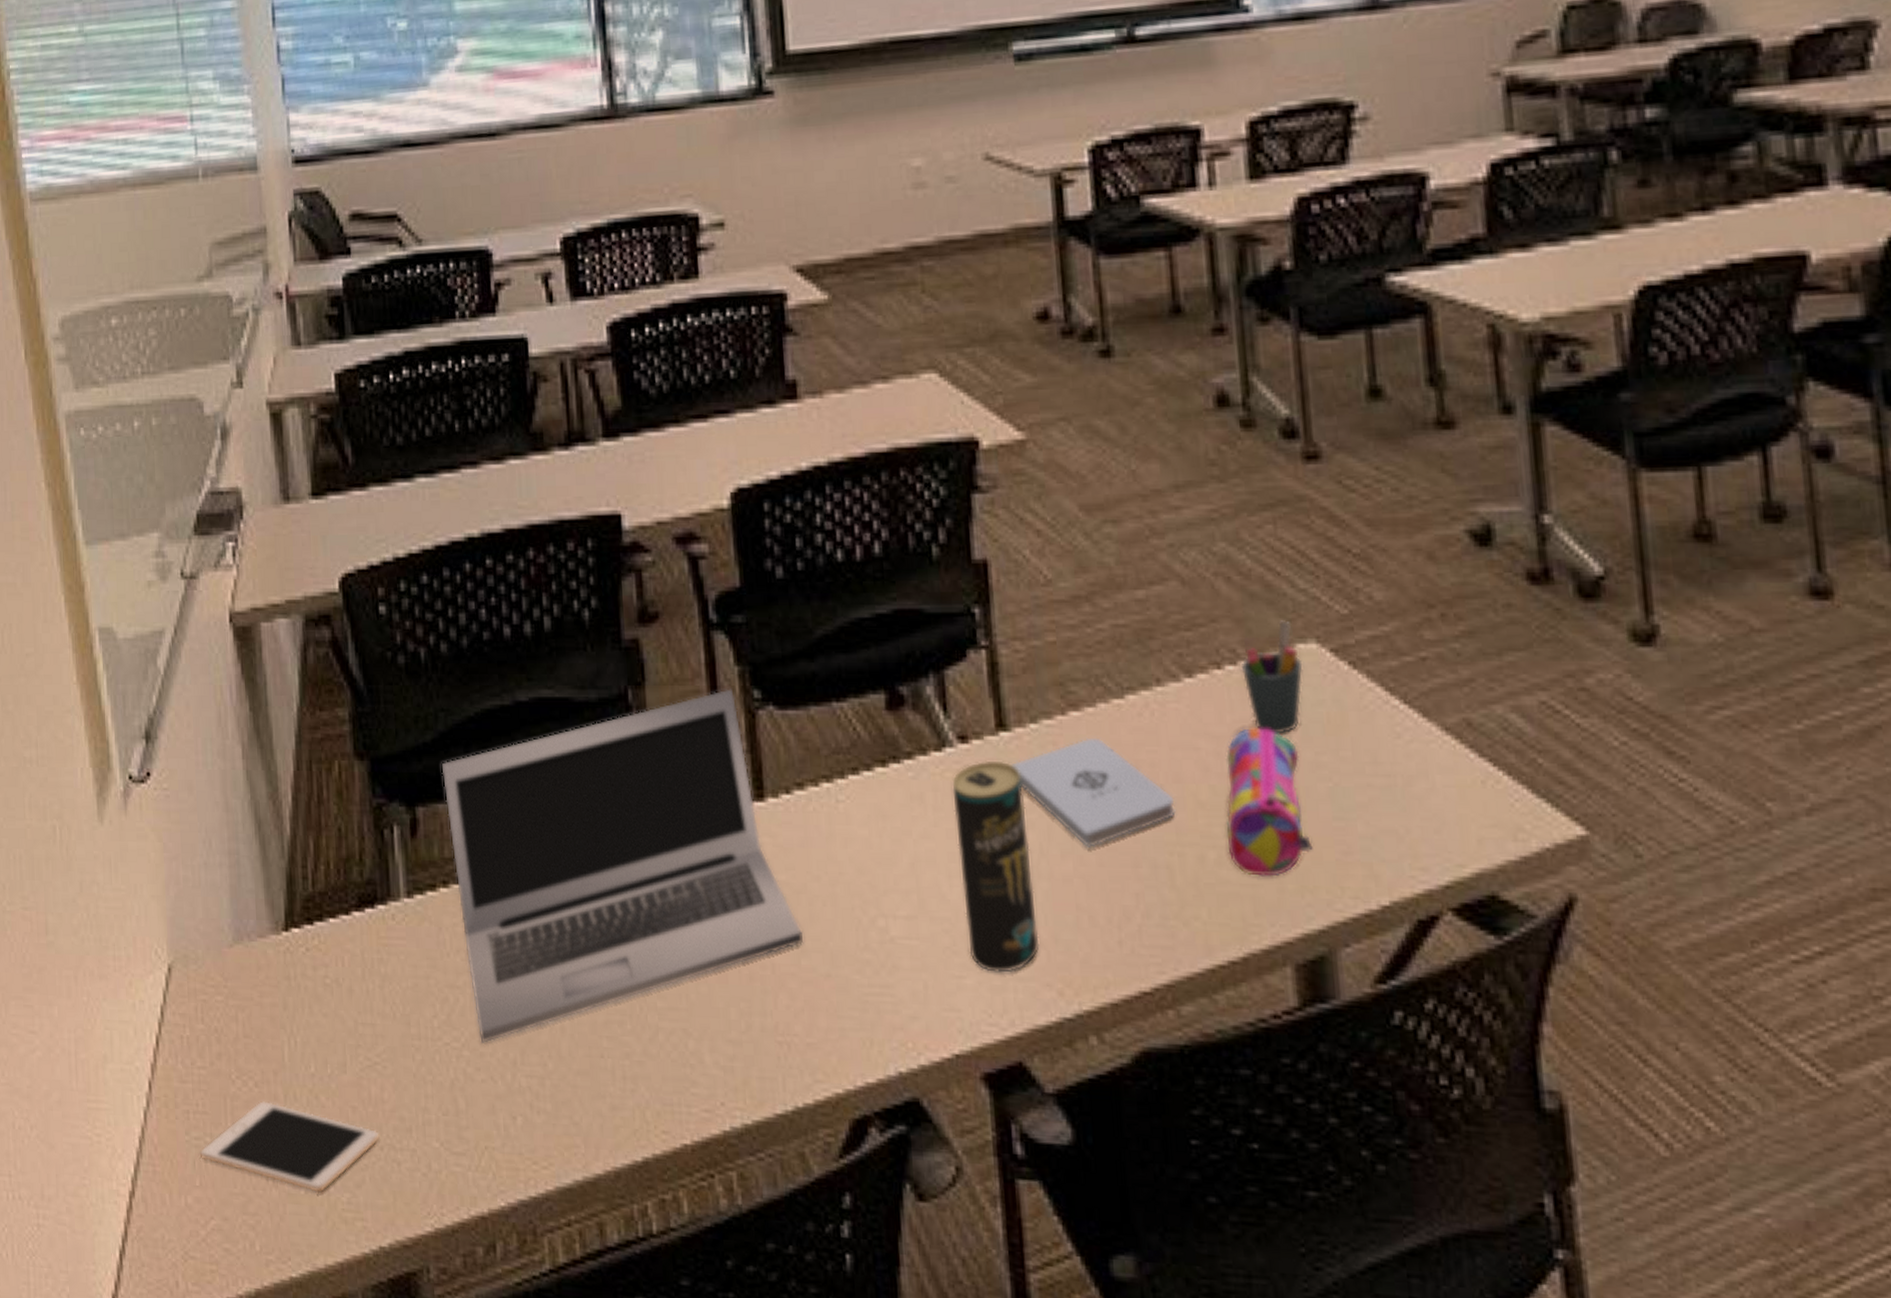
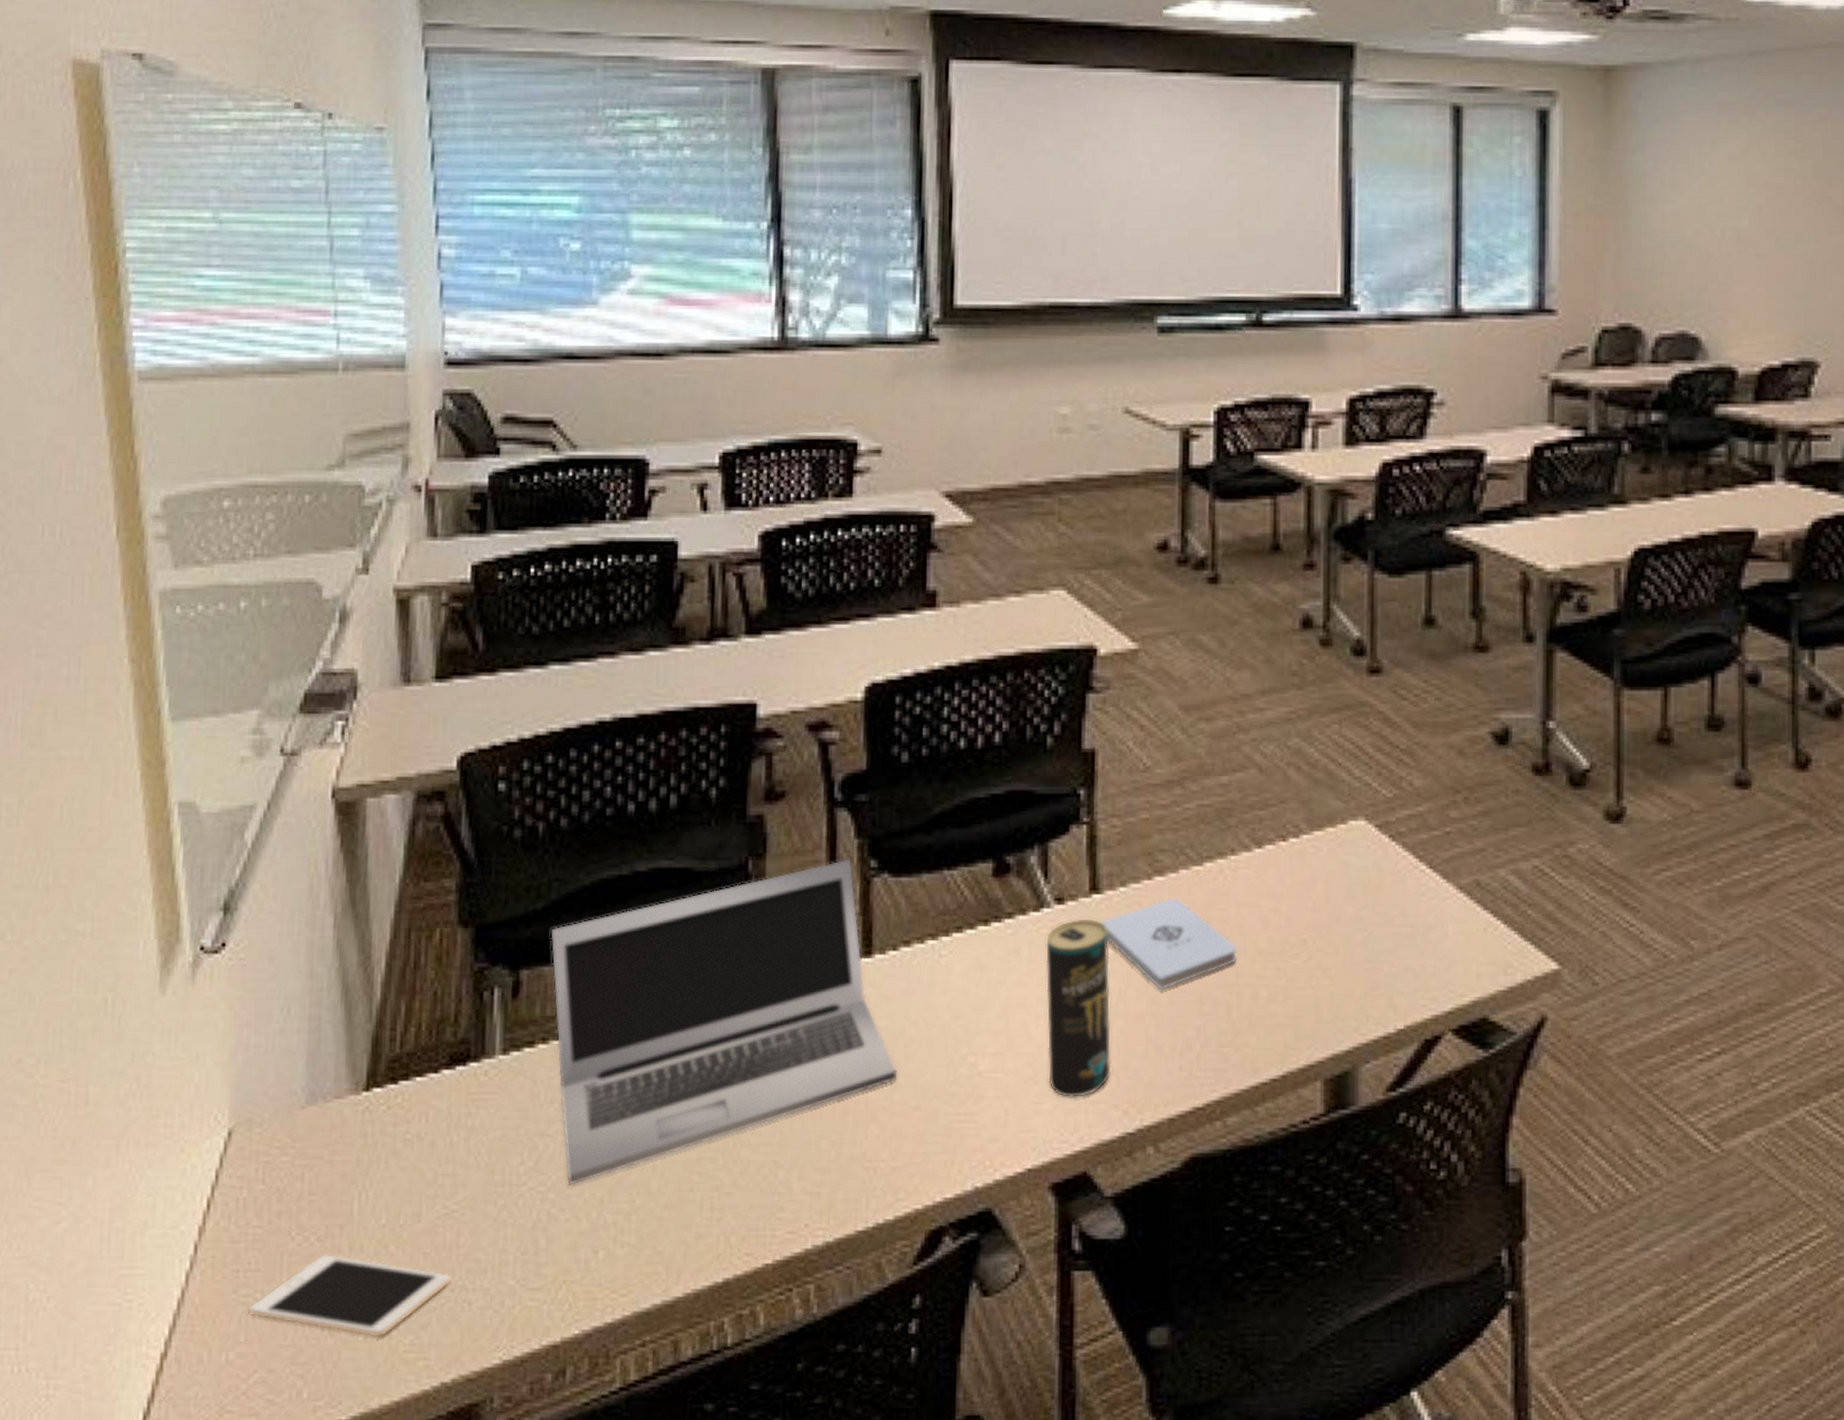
pencil case: present [1226,726,1313,877] -> none [1278,888,1347,1009]
pen holder: present [1241,620,1304,734] -> none [1302,802,1352,894]

